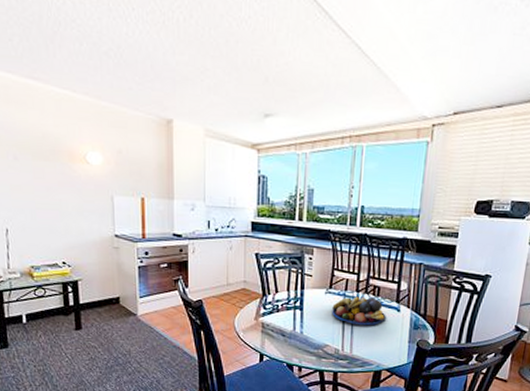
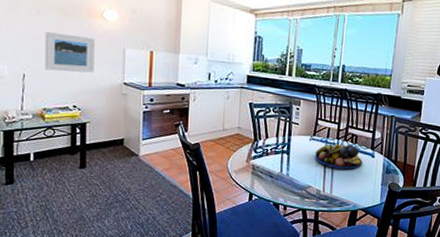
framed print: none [24,180,81,225] -> present [44,32,96,73]

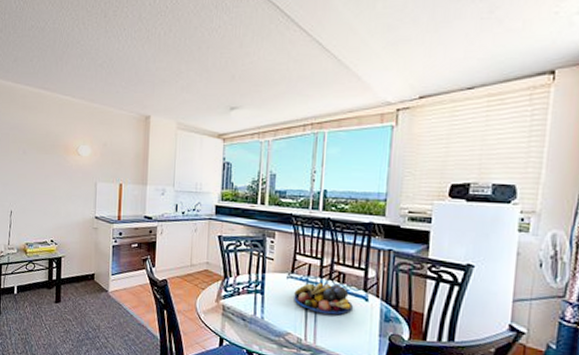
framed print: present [44,32,96,73] -> none [28,170,71,208]

